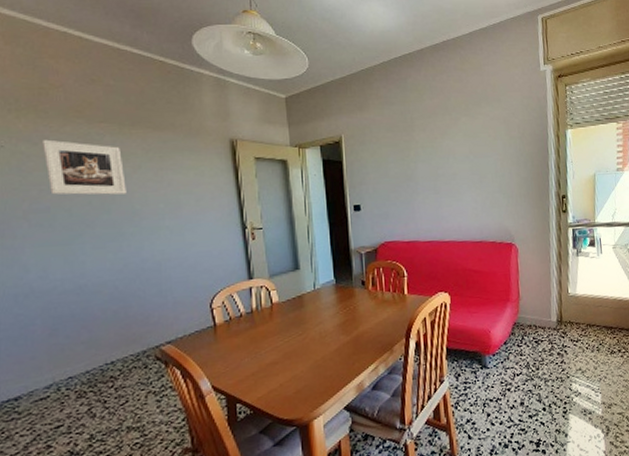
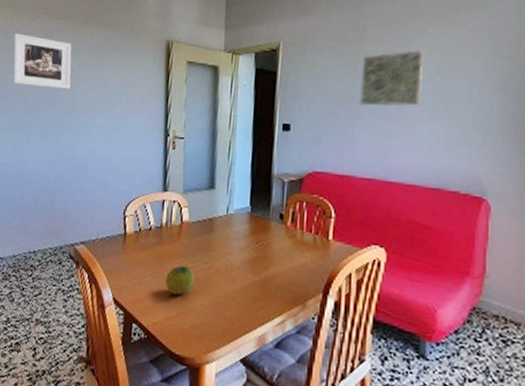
fruit: none [264,341,292,369] -> present [166,265,195,296]
wall art: none [413,136,461,184] -> present [358,50,424,107]

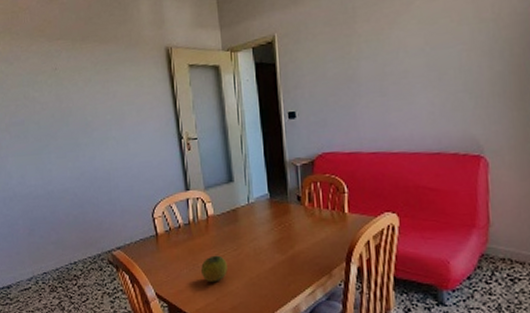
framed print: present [13,33,72,89] -> none [16,59,80,109]
wall art: present [358,50,424,107] -> none [355,24,414,85]

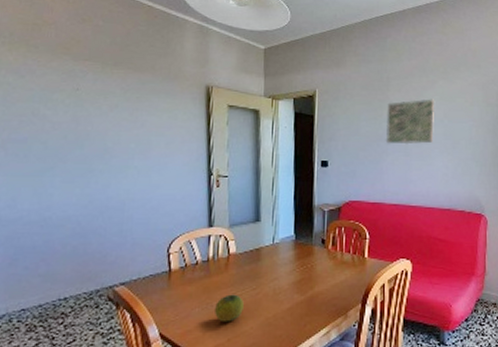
wall art: none [355,24,414,85] -> present [385,99,435,145]

